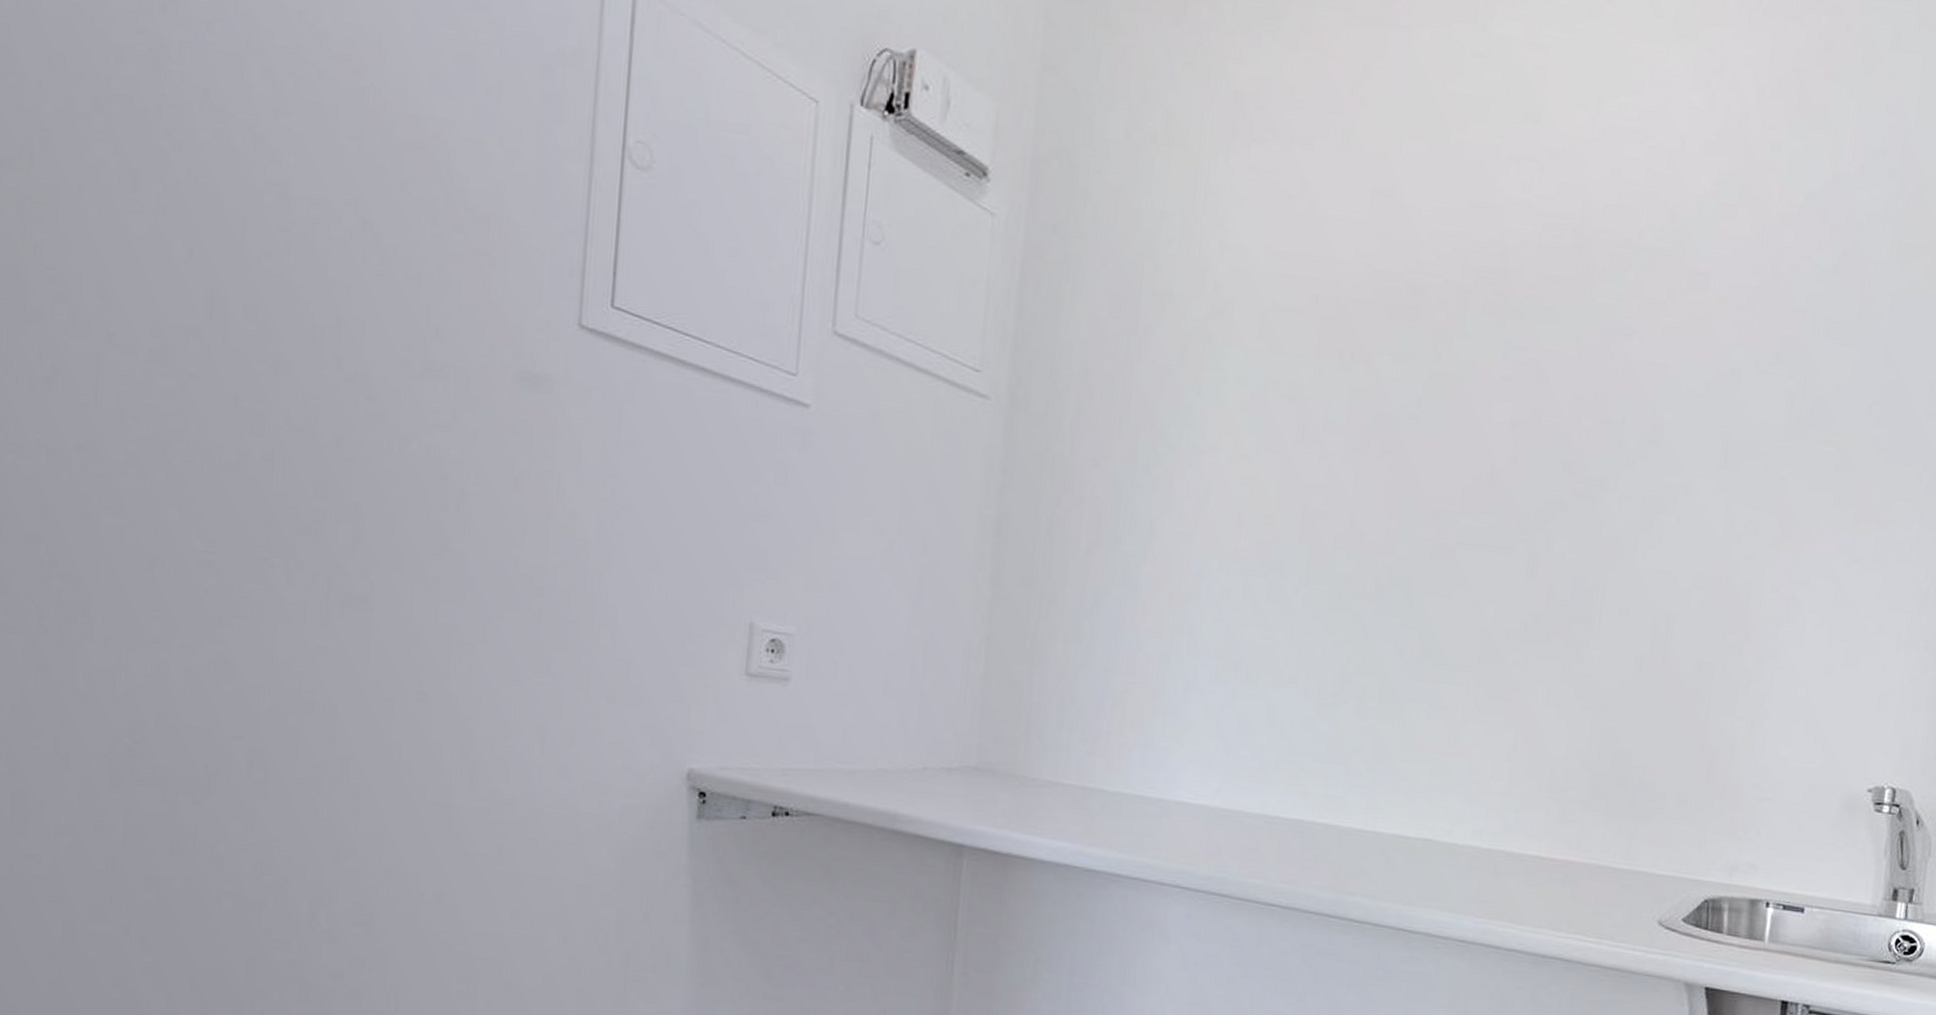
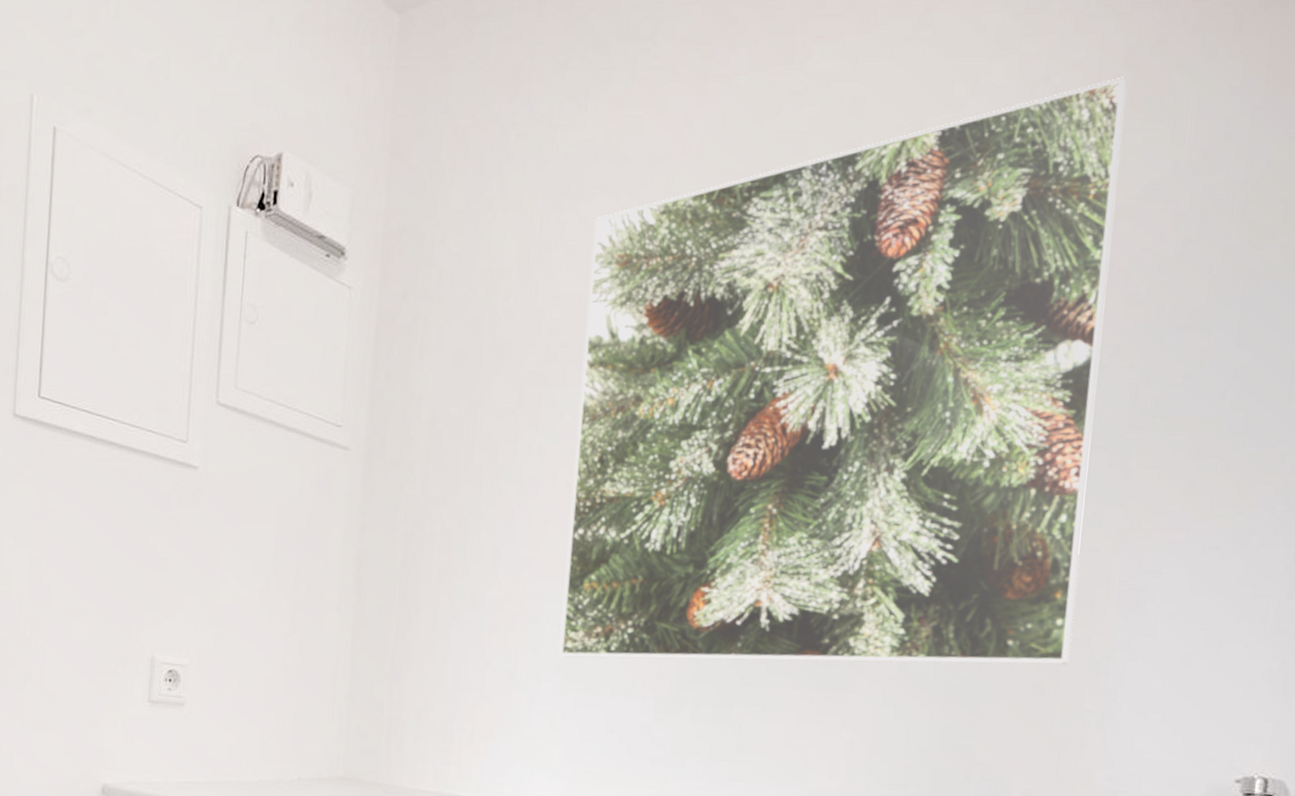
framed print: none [1218,80,1794,672] -> present [560,77,1126,666]

